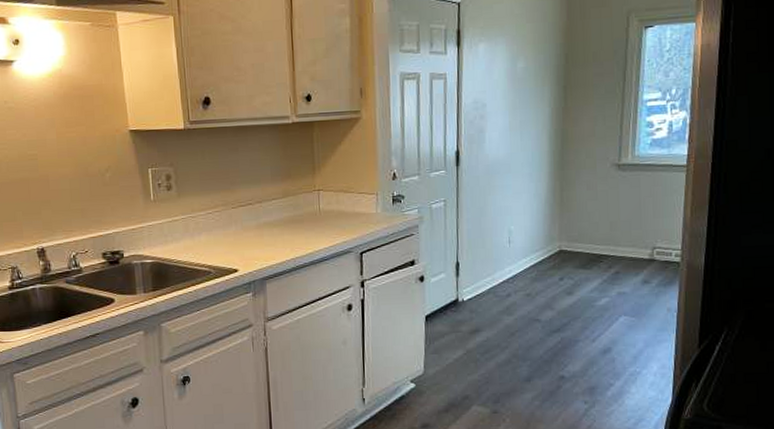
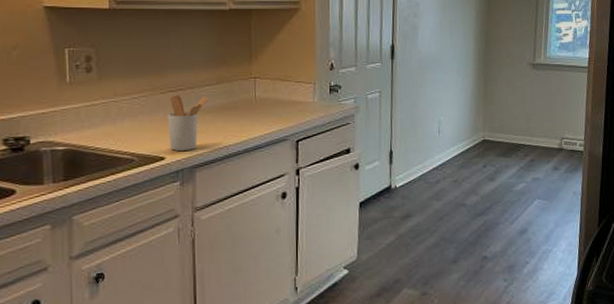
utensil holder: none [238,209,277,263] -> present [166,95,210,151]

